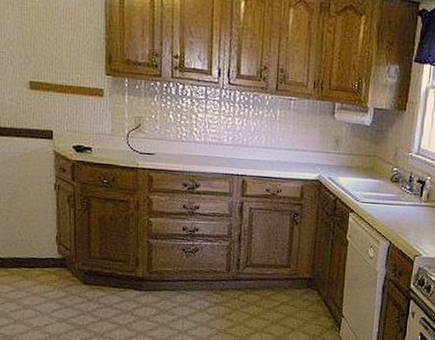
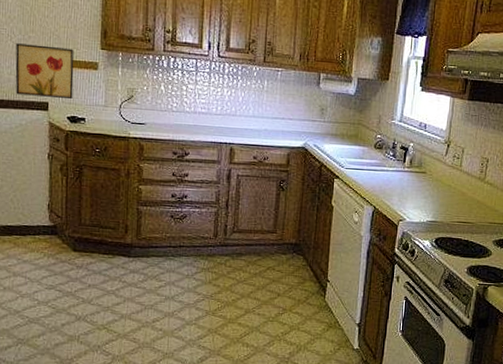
wall art: none [17,68,78,127] -> present [15,43,74,99]

